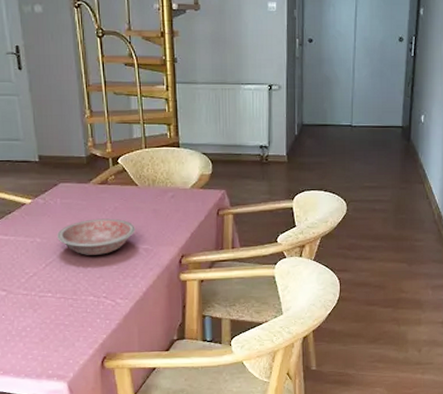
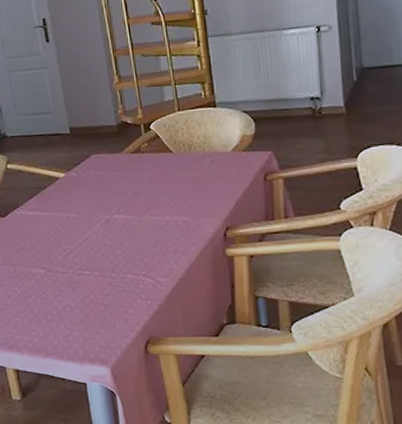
bowl: present [57,218,135,255] -> none [92,189,173,230]

